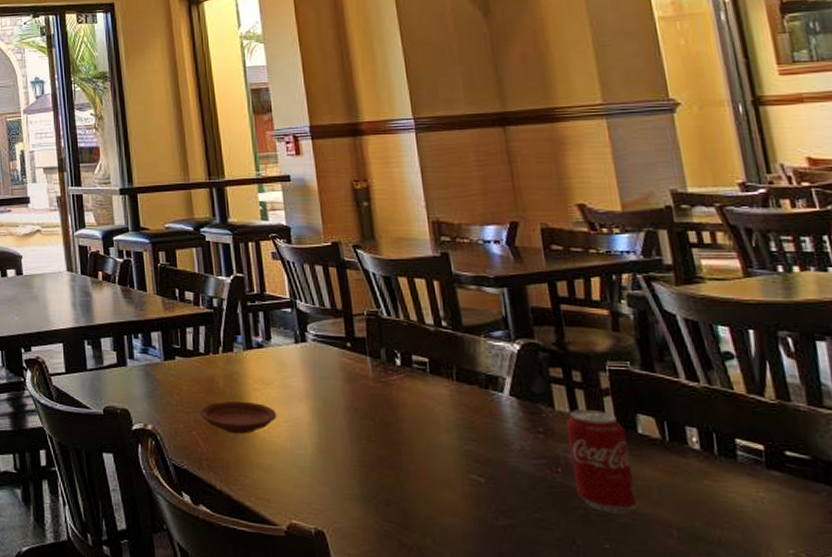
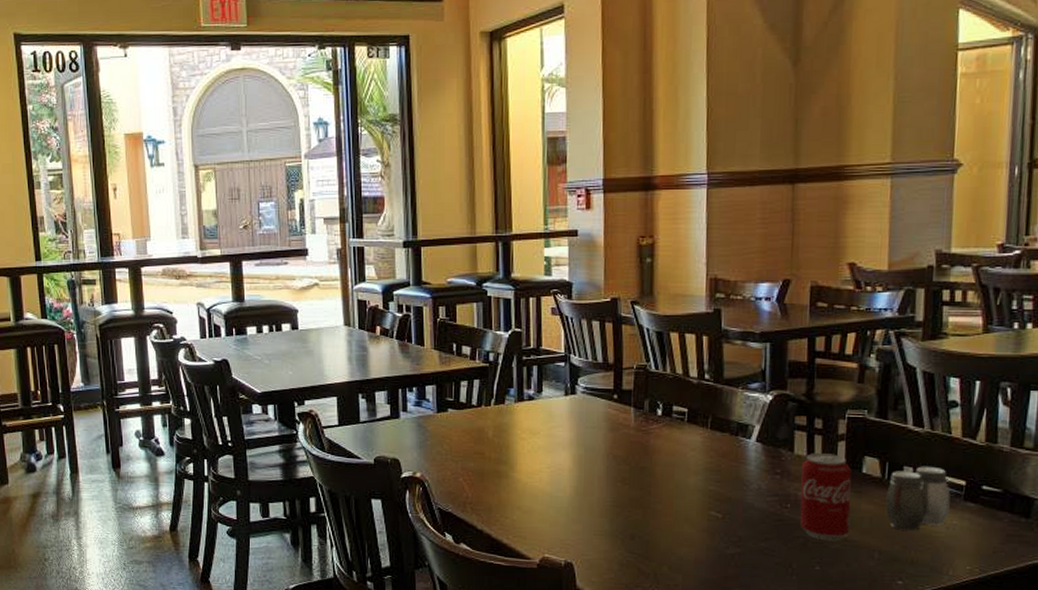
plate: present [200,400,277,434] -> none [468,449,541,480]
salt and pepper shaker: none [671,426,752,505] -> present [885,466,951,532]

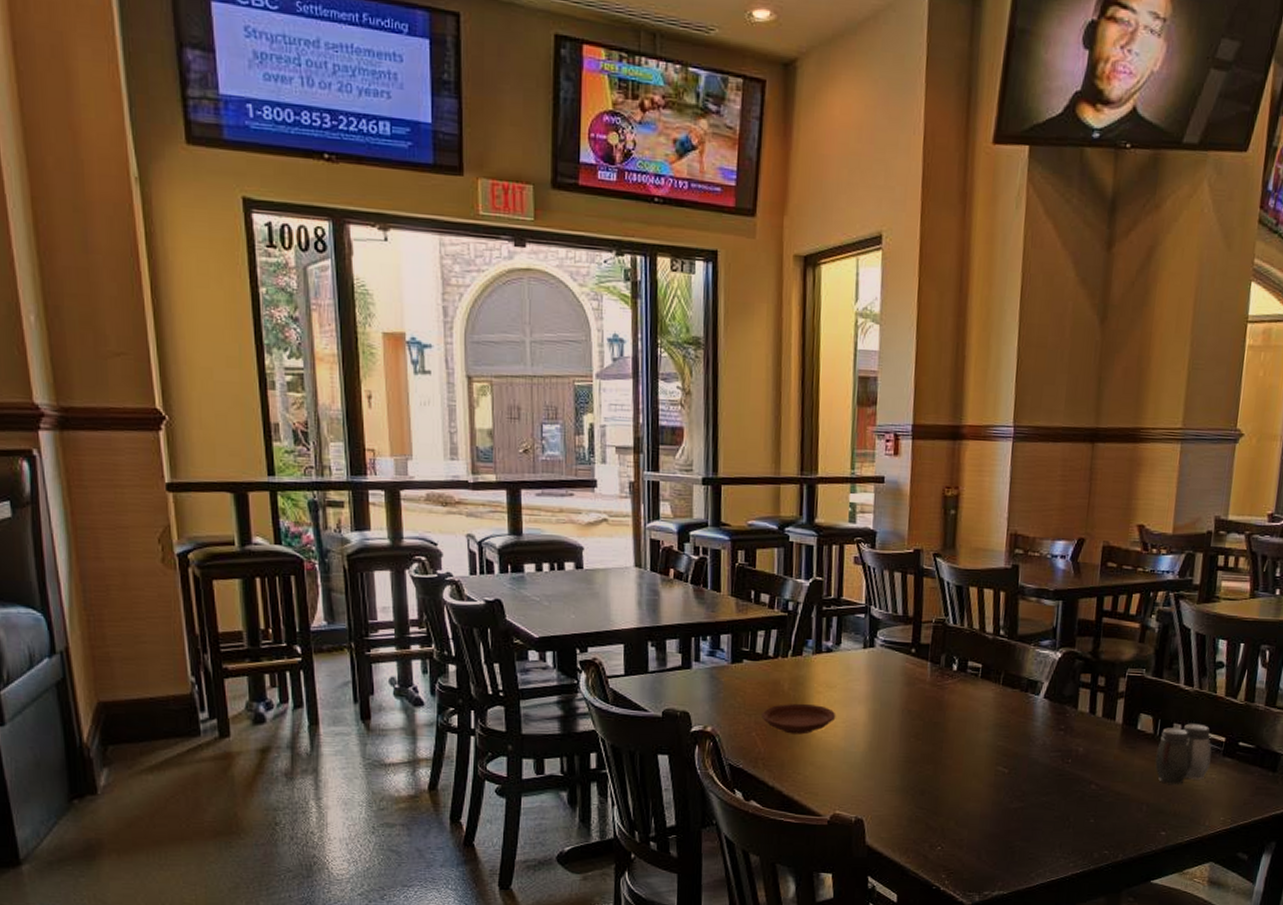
plate: none [468,449,541,480] -> present [762,703,836,735]
beverage can: present [800,452,852,541] -> none [1079,709,1128,795]

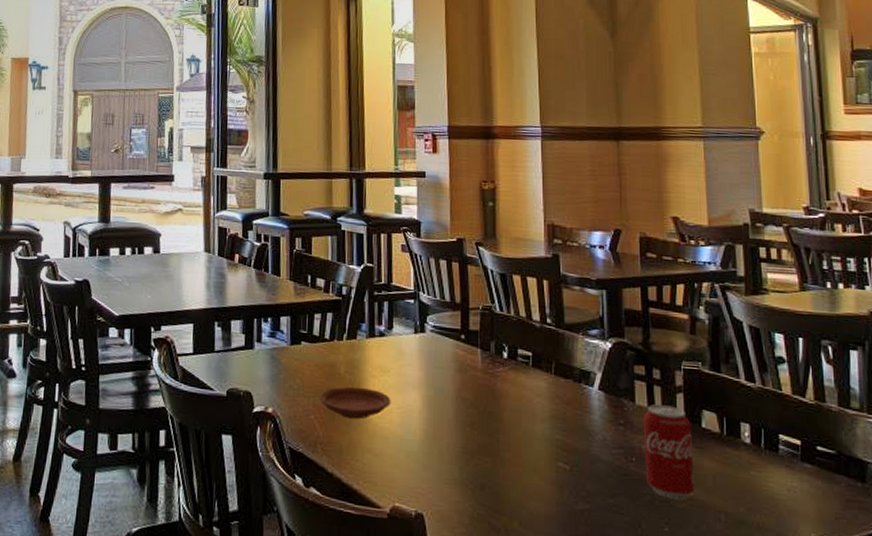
beverage can: none [1079,709,1128,795] -> present [643,404,694,500]
salt and pepper shaker: present [1155,723,1212,785] -> none [726,422,788,493]

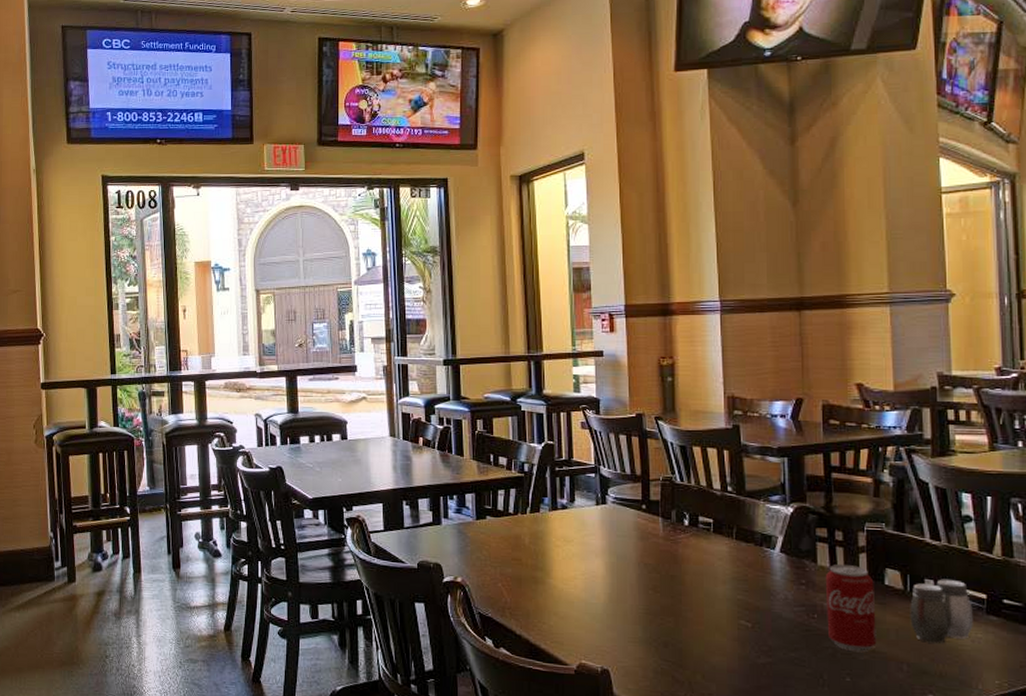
plate: present [320,386,391,419] -> none [506,556,575,586]
salt and pepper shaker: none [726,422,788,493] -> present [910,579,973,645]

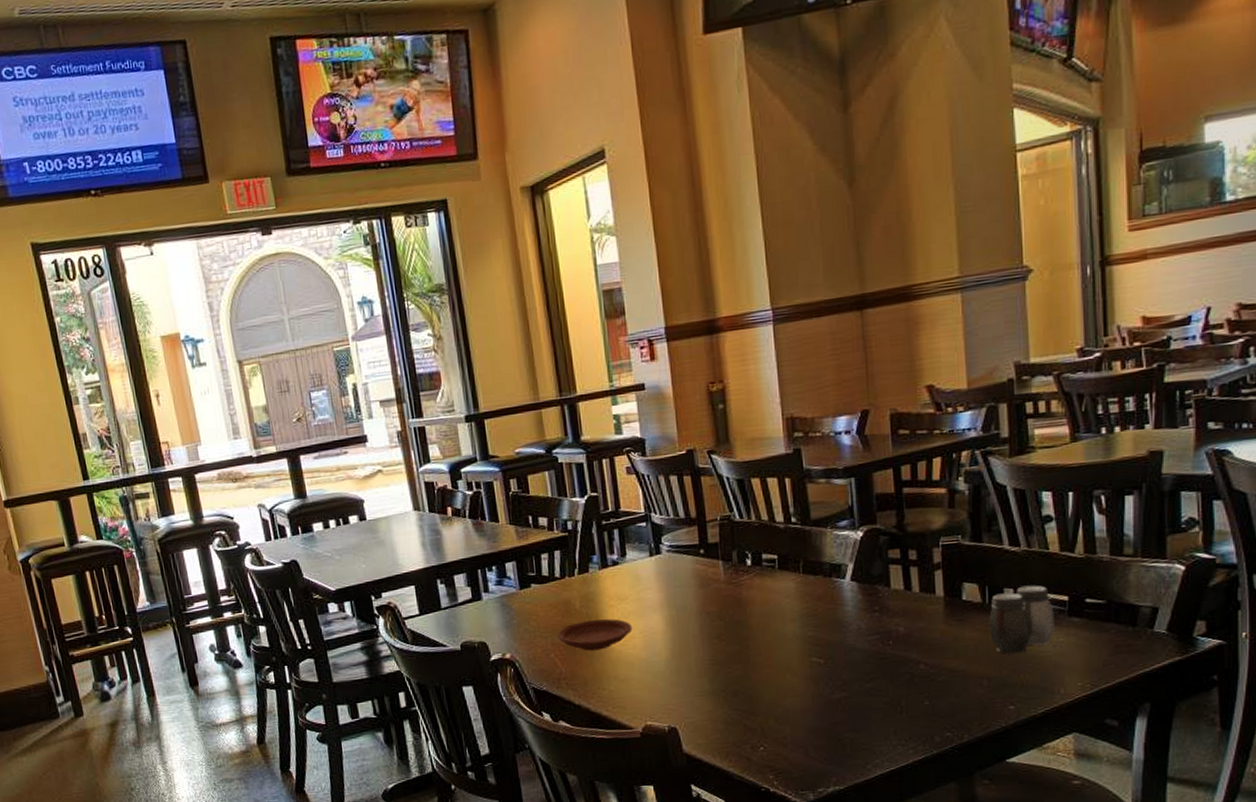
plate: none [506,556,575,586] -> present [557,618,633,651]
beverage can: present [825,564,877,653] -> none [899,584,955,674]

